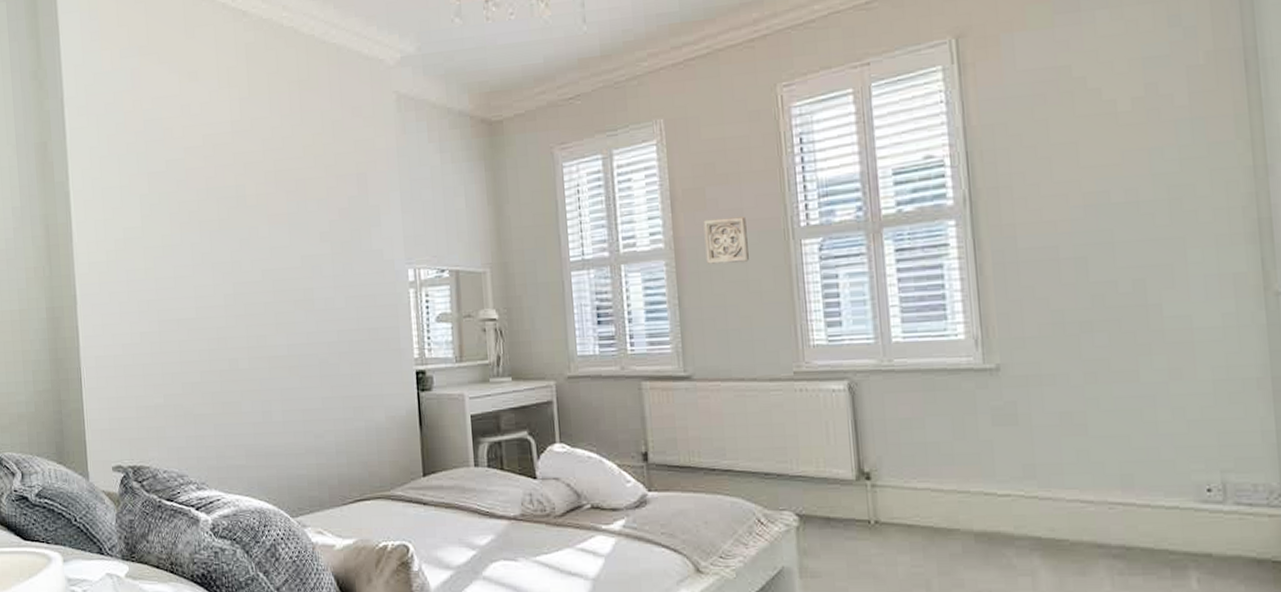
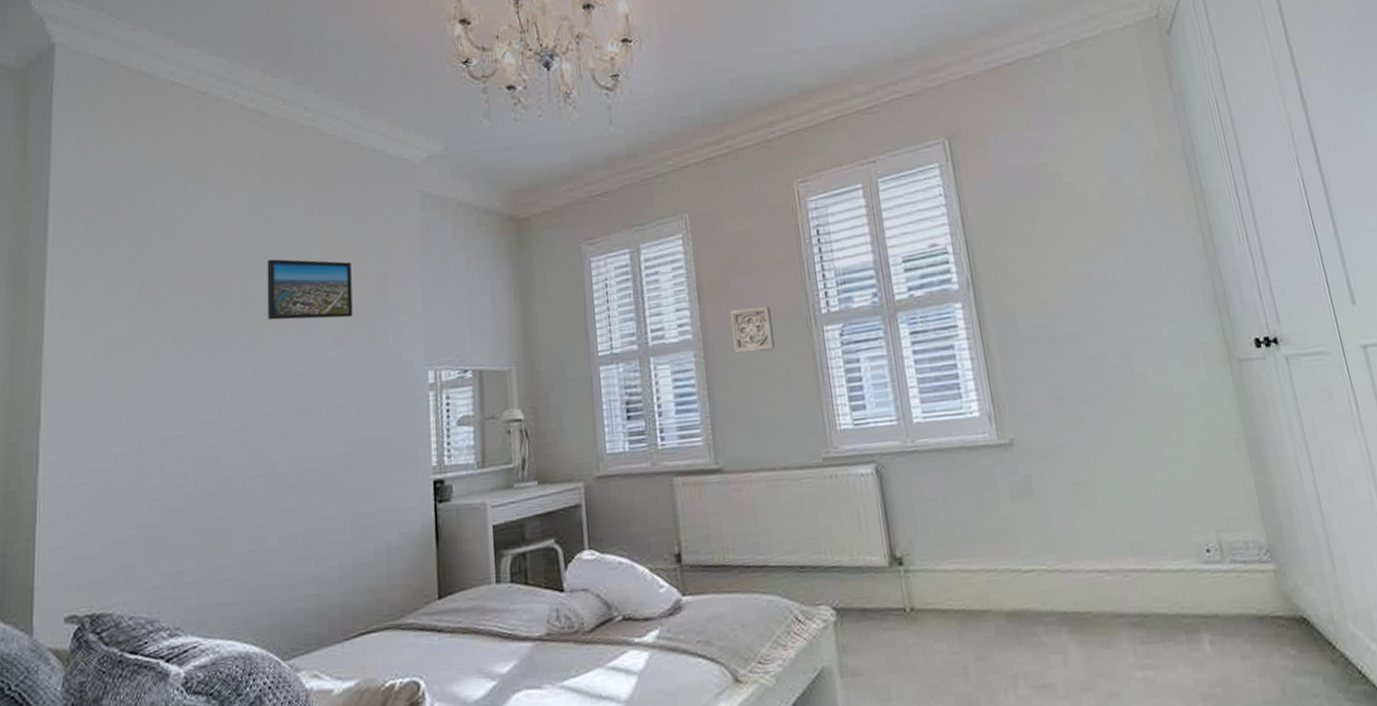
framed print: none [257,157,337,216] -> present [267,259,353,320]

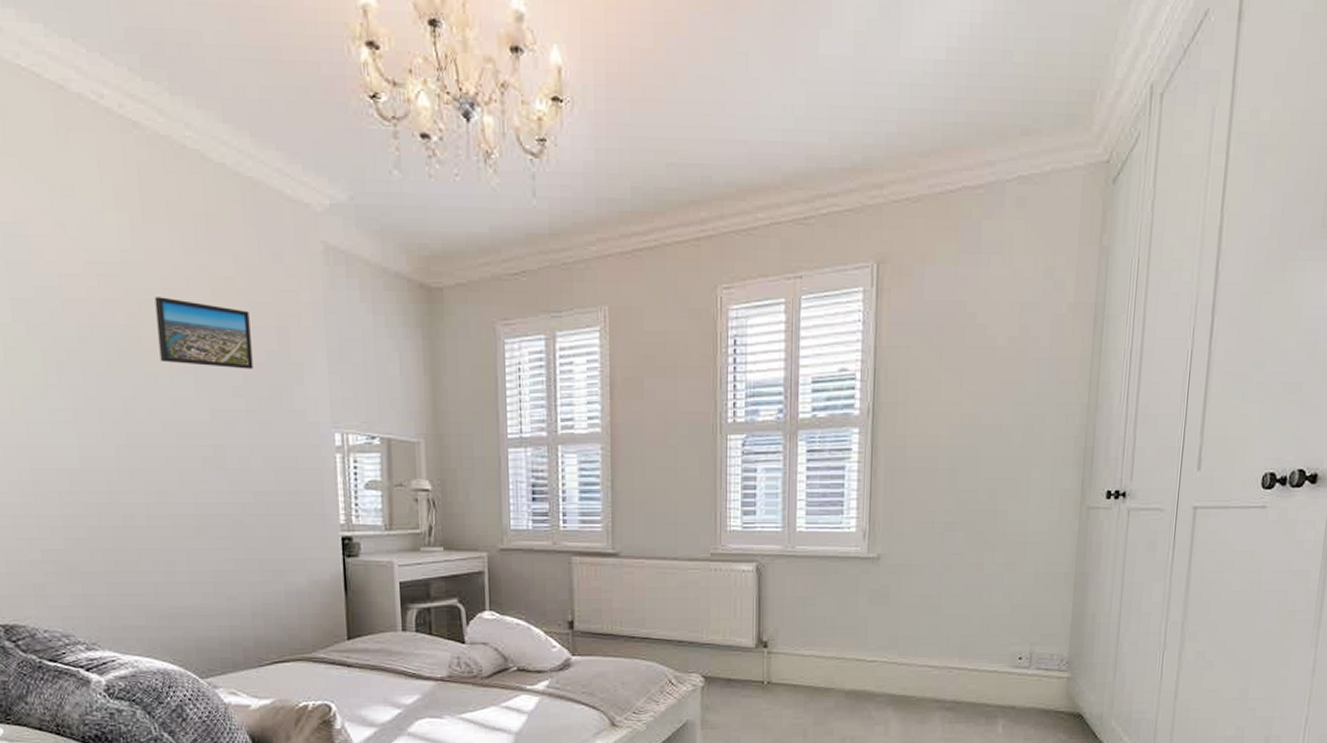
wall ornament: present [730,305,775,354] -> none [640,409,679,452]

